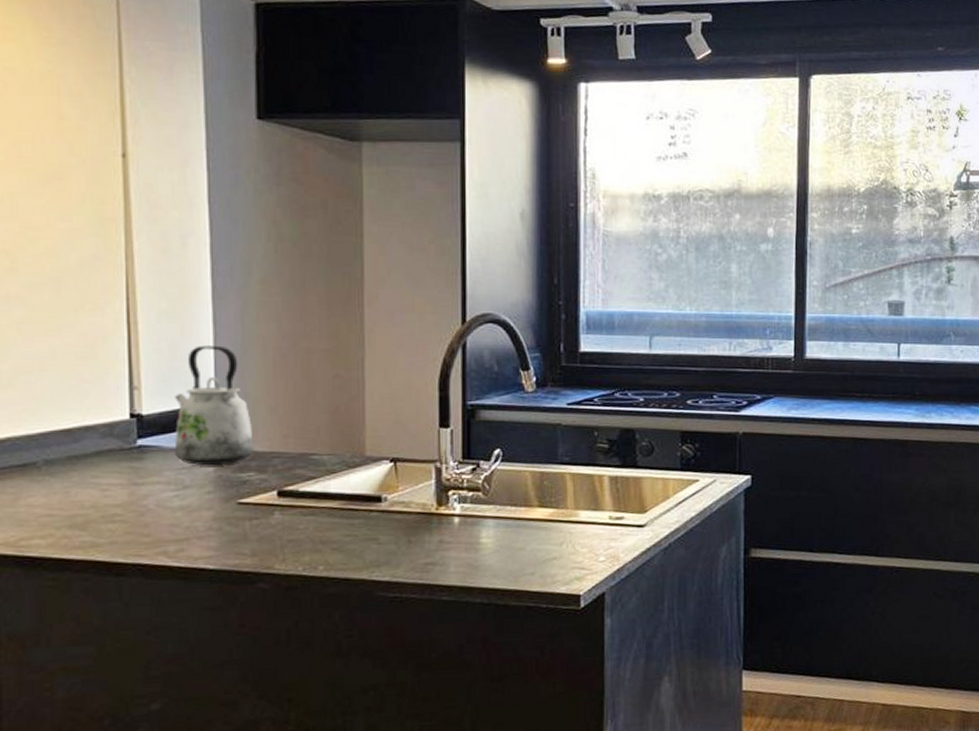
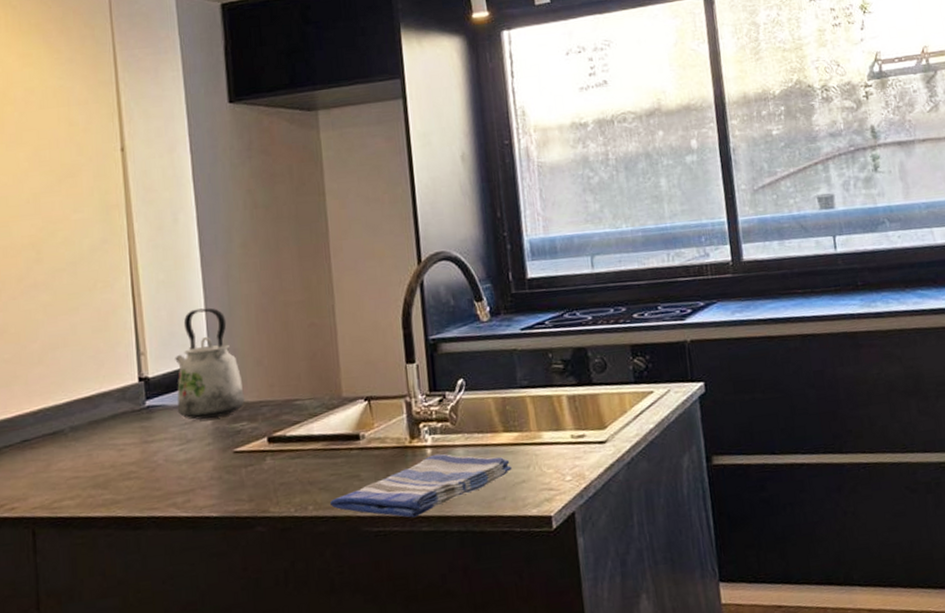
dish towel: none [342,523,544,586] -> present [329,453,512,518]

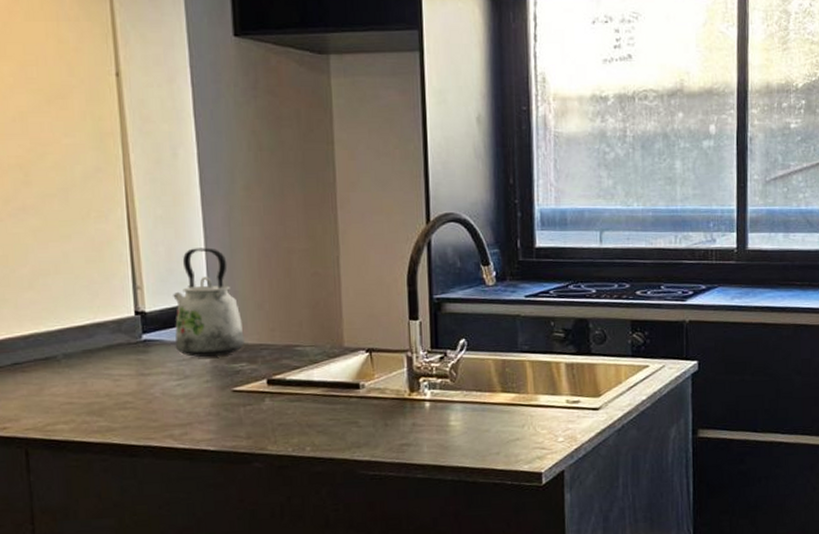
dish towel: present [329,453,512,518] -> none [327,407,507,465]

